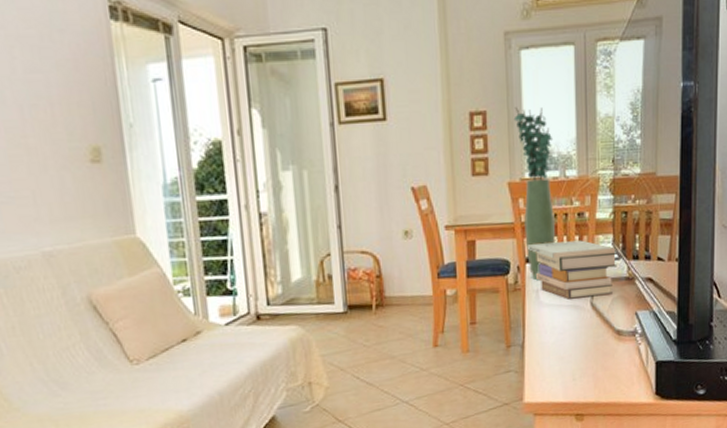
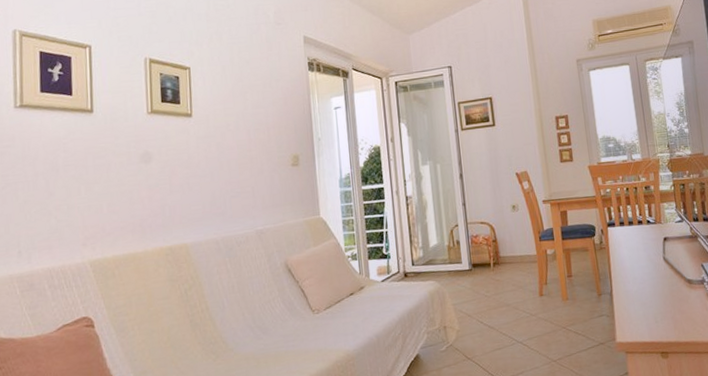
vase: present [513,107,555,281] -> none [588,110,629,241]
books: present [527,240,617,299] -> none [607,207,682,255]

